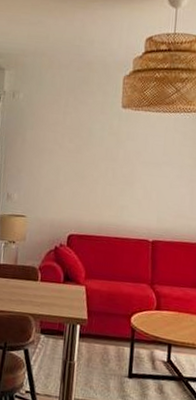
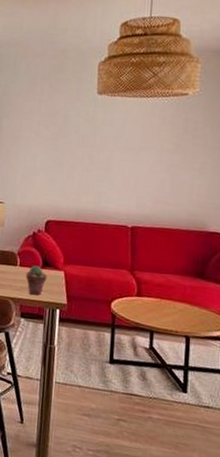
potted succulent: none [46,280,69,311] -> present [25,265,47,296]

